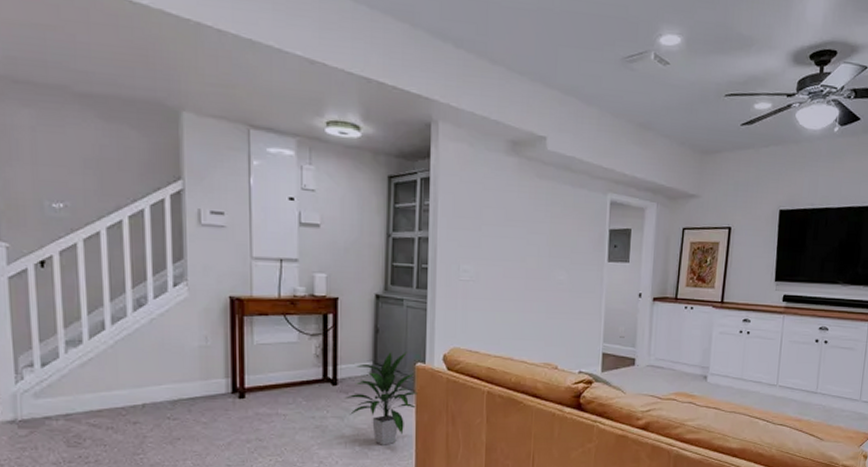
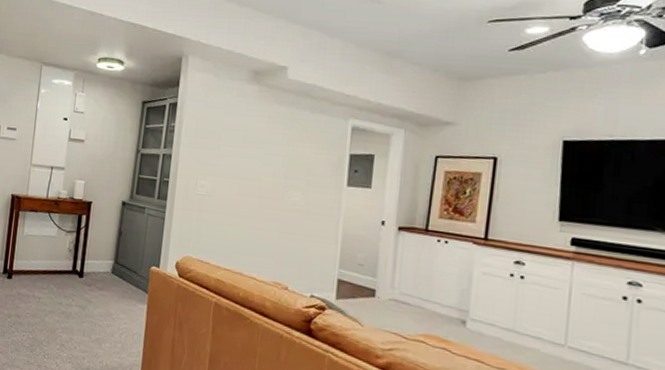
indoor plant: present [344,351,418,445] -> none [87,253,150,340]

